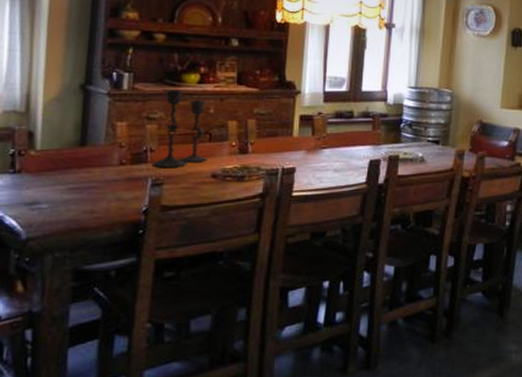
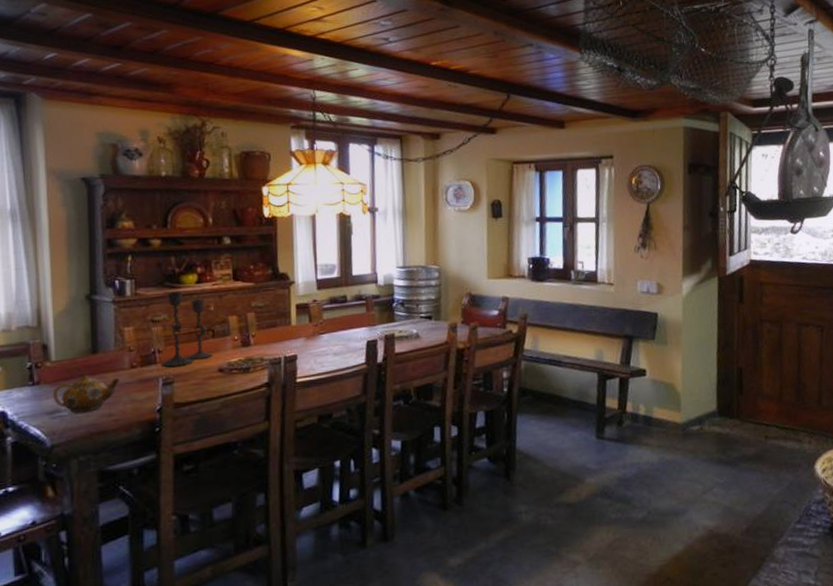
teapot: none [33,165,107,207] -> present [52,372,120,413]

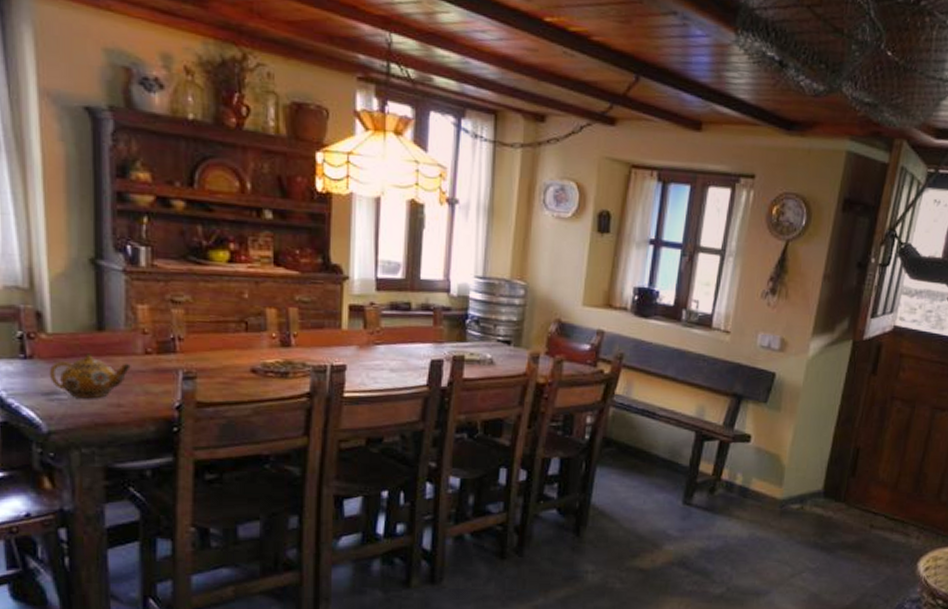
candlestick: present [160,291,213,367] -> none [181,268,245,359]

